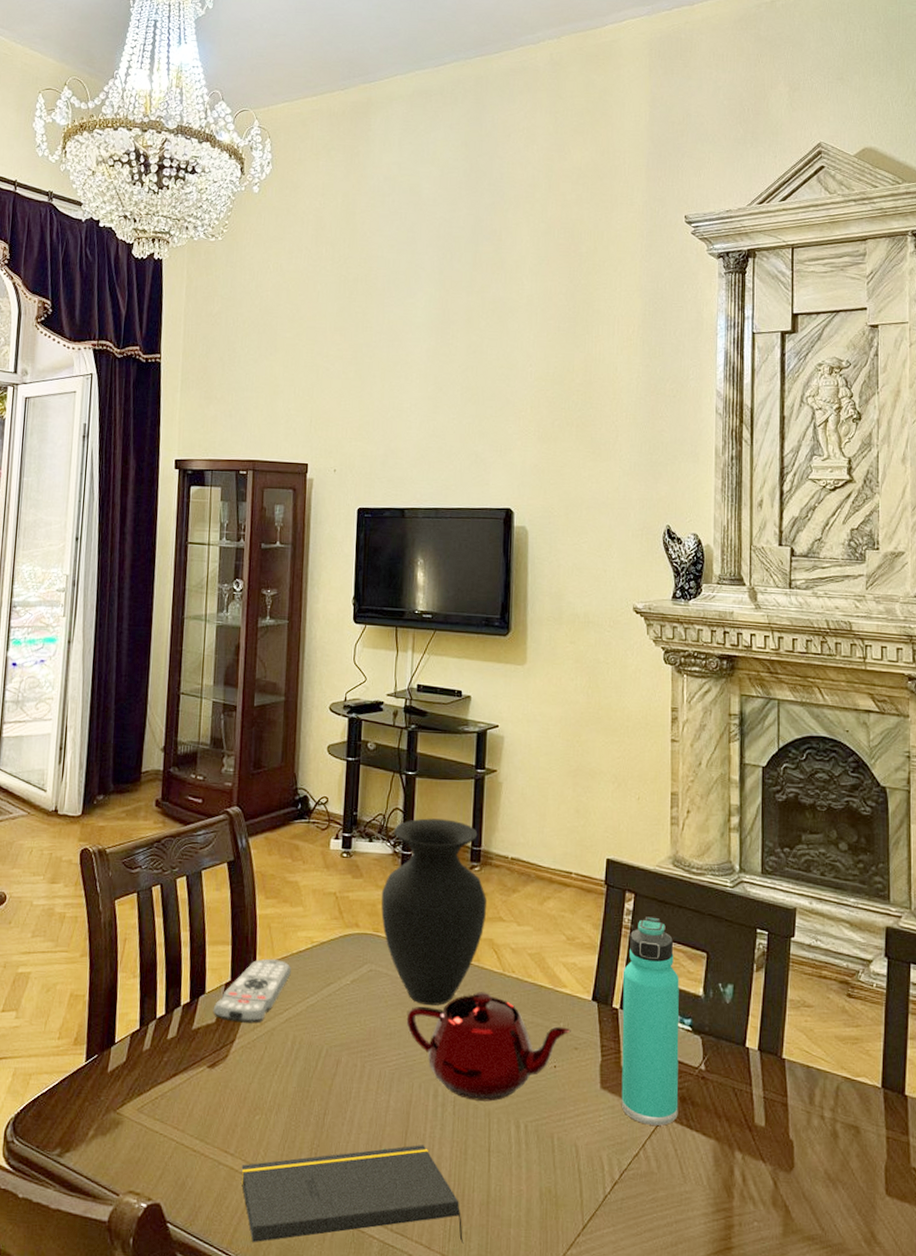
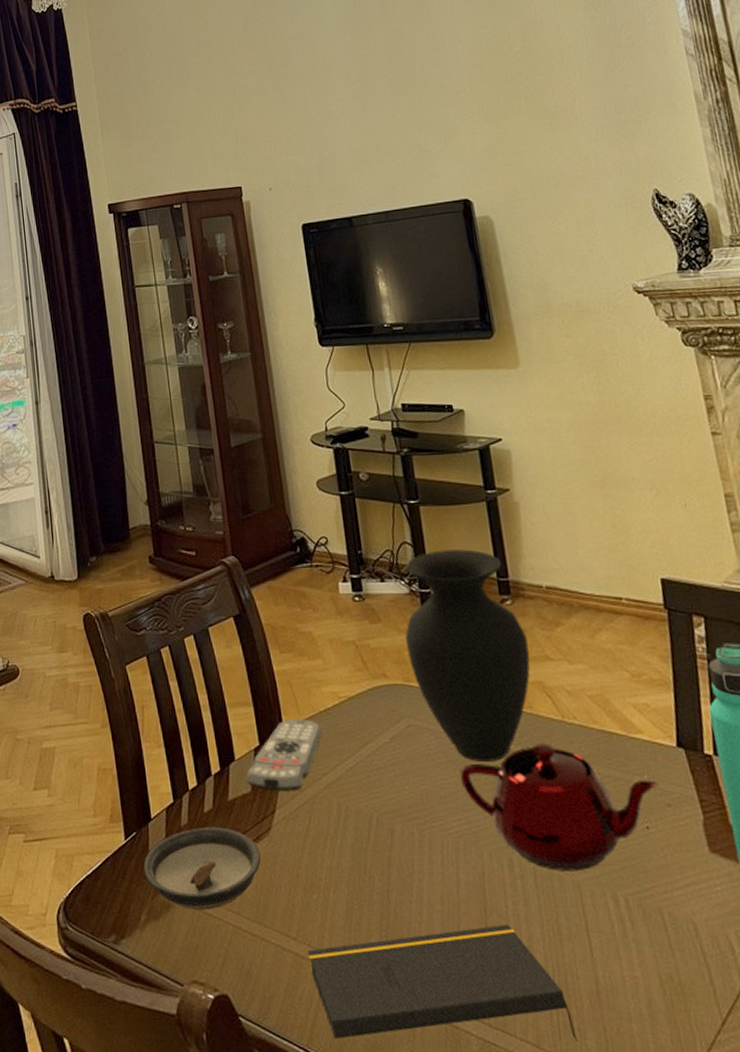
saucer: none [99,1052,214,1128] -> present [143,826,261,910]

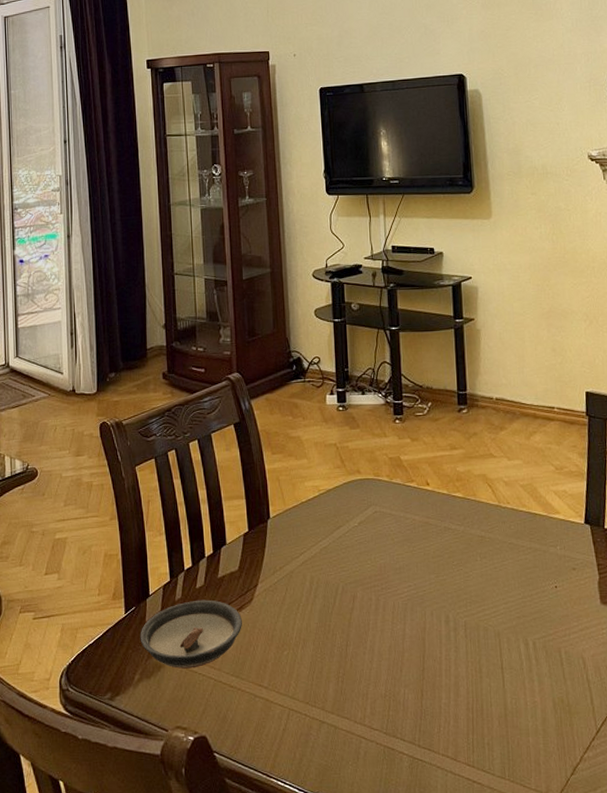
remote control: present [246,719,322,791] -> none [235,509,303,568]
notepad: present [307,924,579,1042] -> none [276,667,487,765]
vase: present [404,549,531,761] -> none [378,368,478,539]
teapot: present [459,743,659,871] -> none [413,523,568,623]

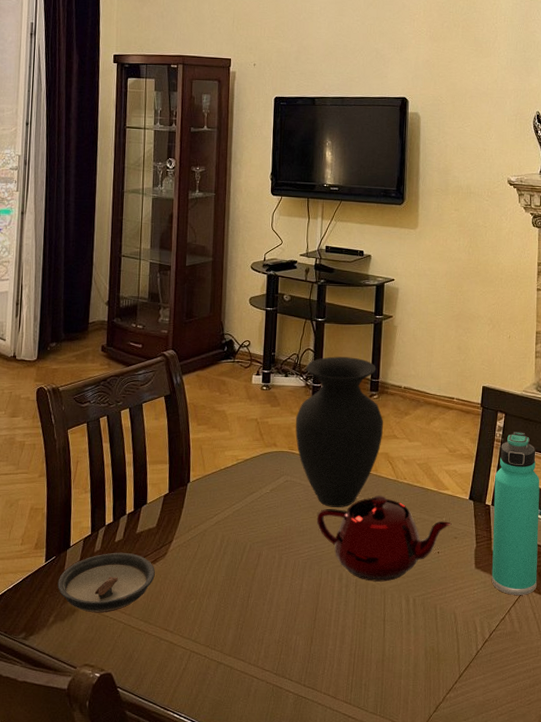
vase: none [378,368,478,539] -> present [295,356,384,507]
teapot: none [413,523,568,623] -> present [316,495,452,582]

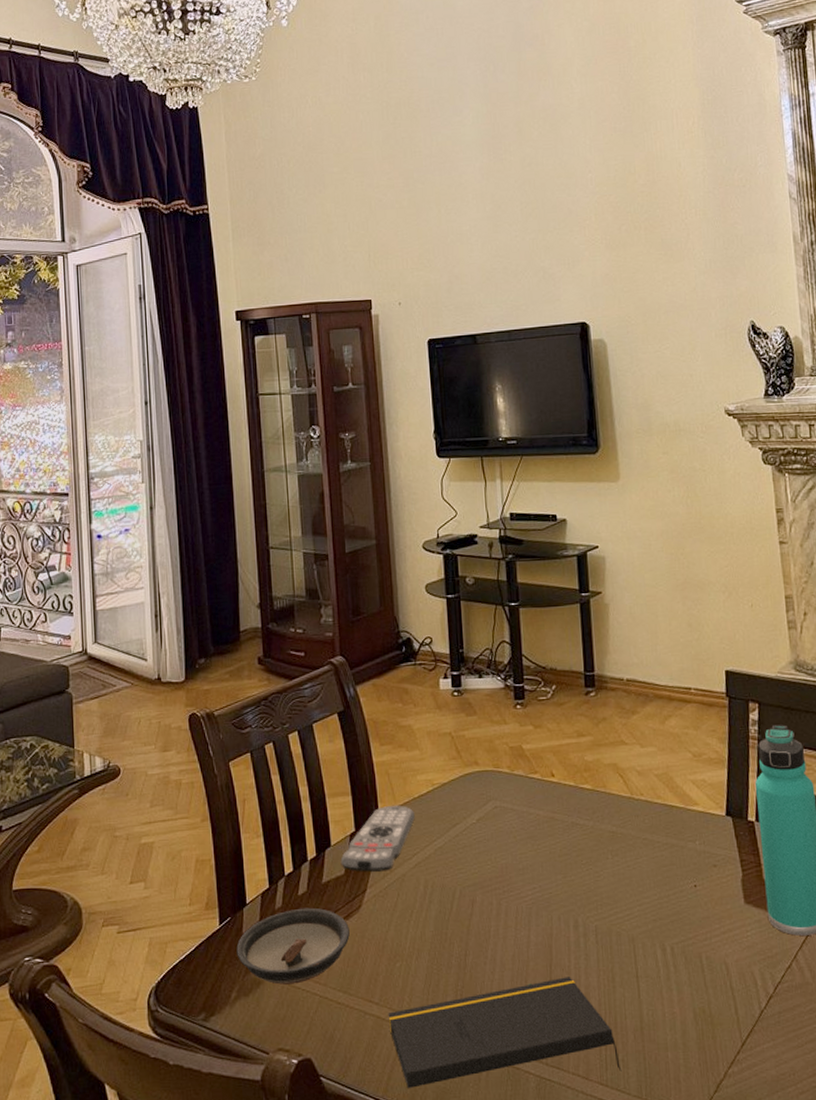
remote control: none [153,474,220,527] -> present [340,806,415,872]
notepad: none [179,618,363,700] -> present [388,977,622,1088]
vase: present [295,356,384,507] -> none [497,647,607,836]
teapot: present [316,495,452,582] -> none [537,817,708,928]

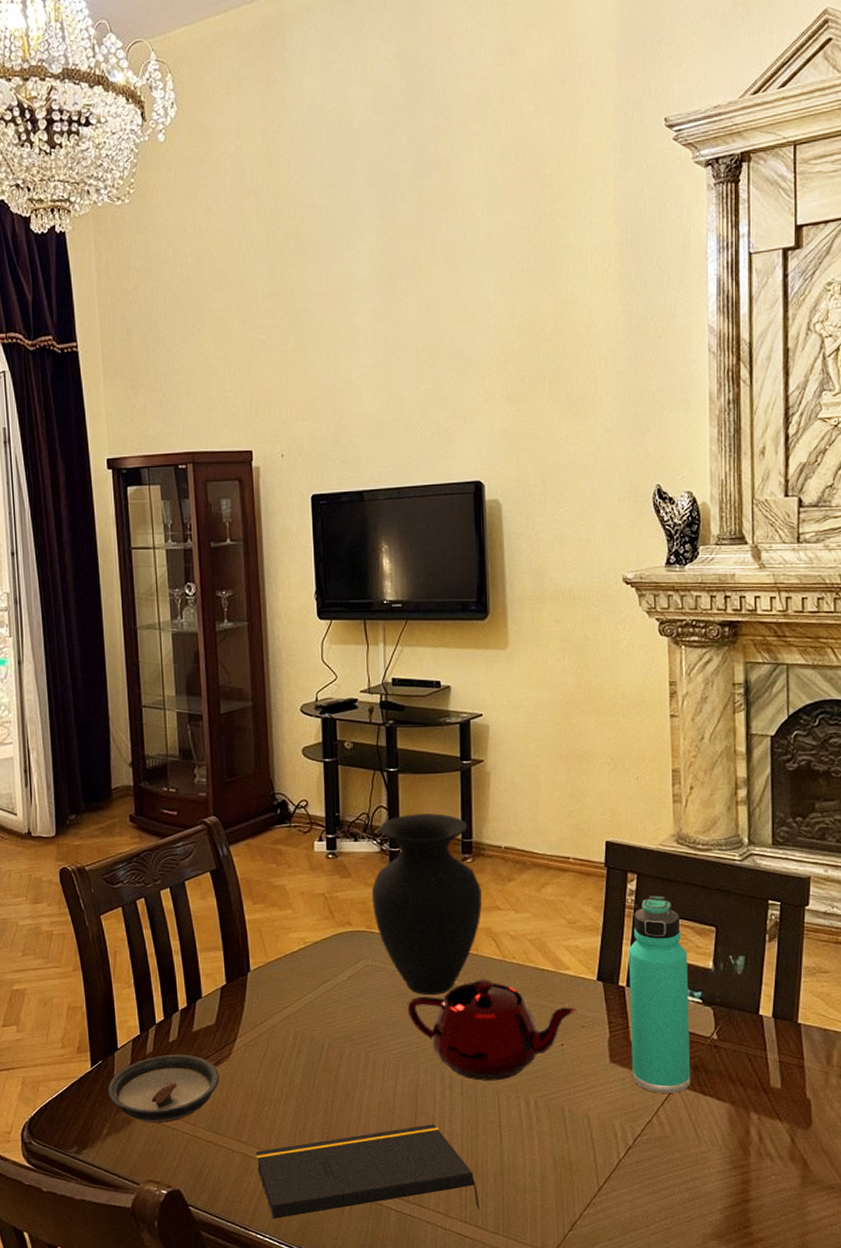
remote control: present [340,806,415,872] -> none [211,962,286,1023]
vase: none [497,647,607,836] -> present [371,813,483,995]
teapot: none [537,817,708,928] -> present [407,979,577,1081]

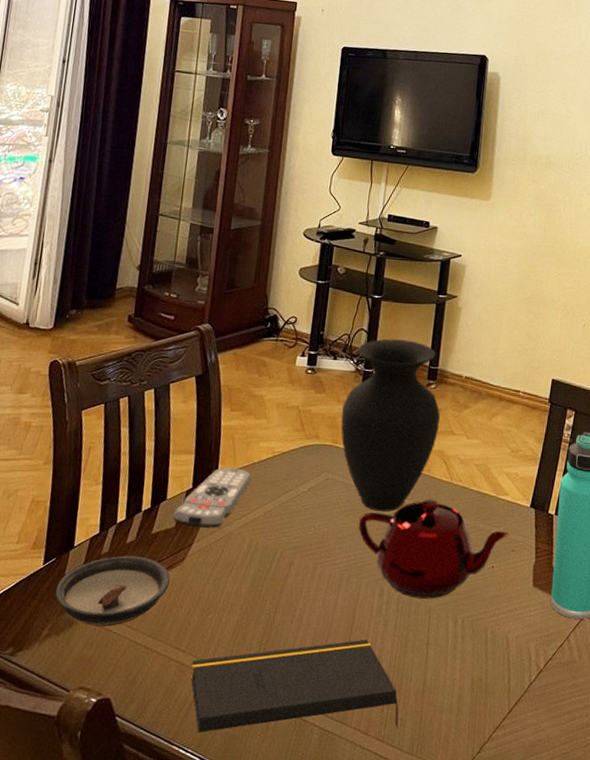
remote control: none [211,962,286,1023] -> present [172,468,252,528]

